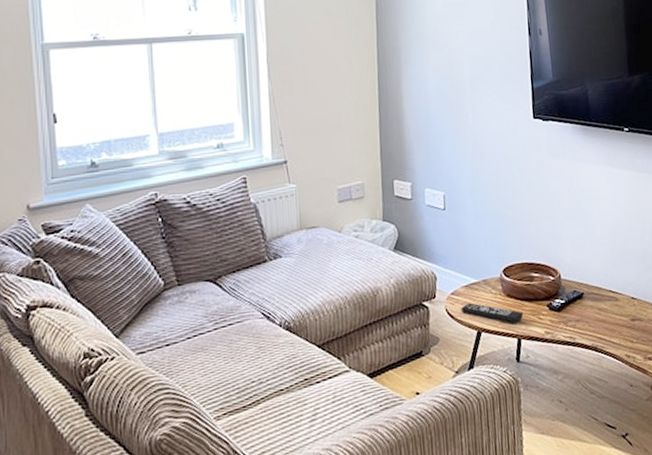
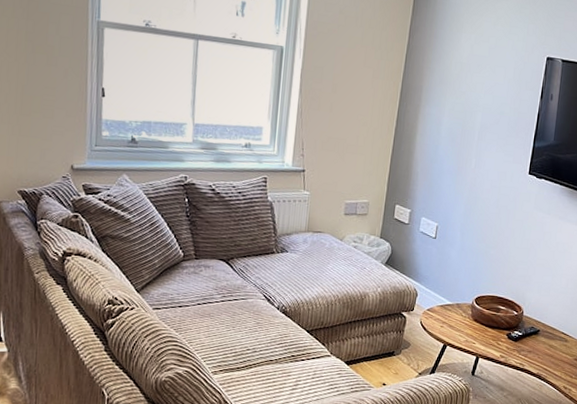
remote control: present [460,303,524,323] -> none [433,320,485,343]

